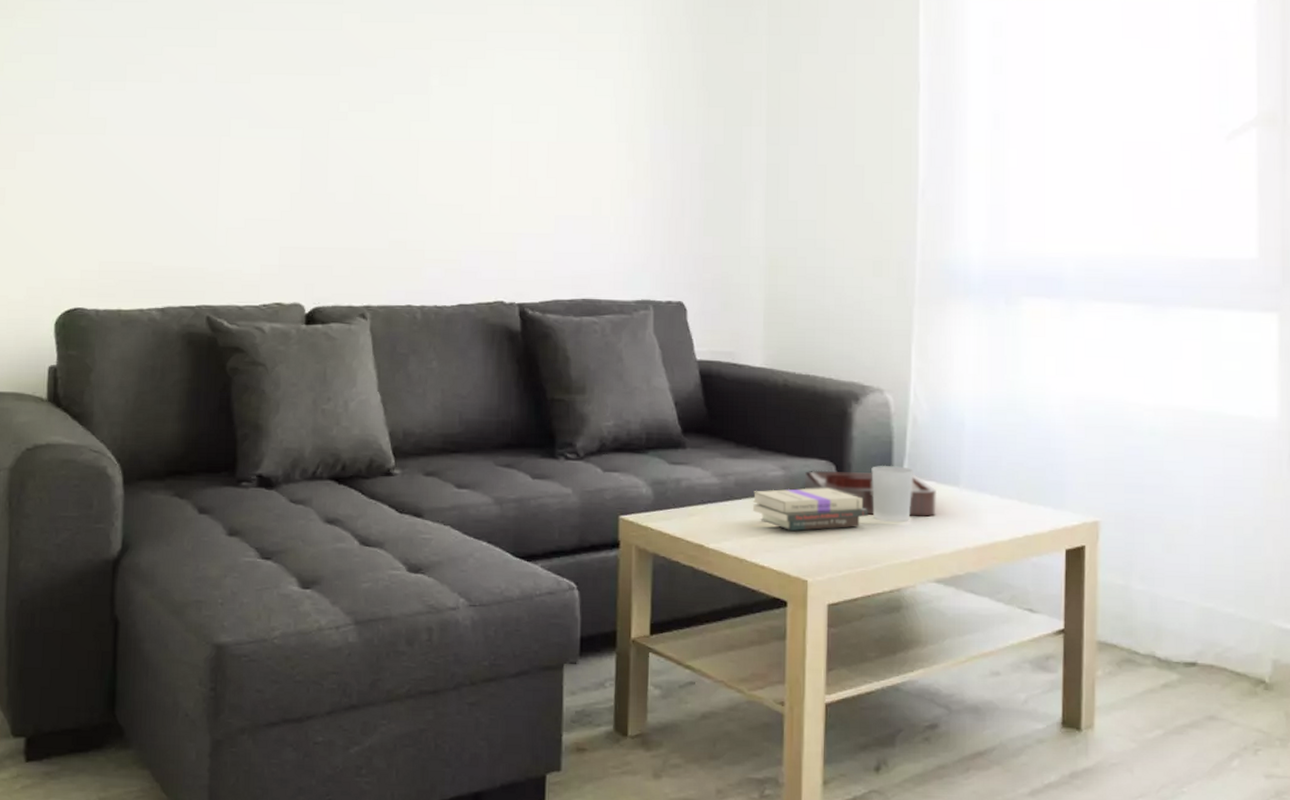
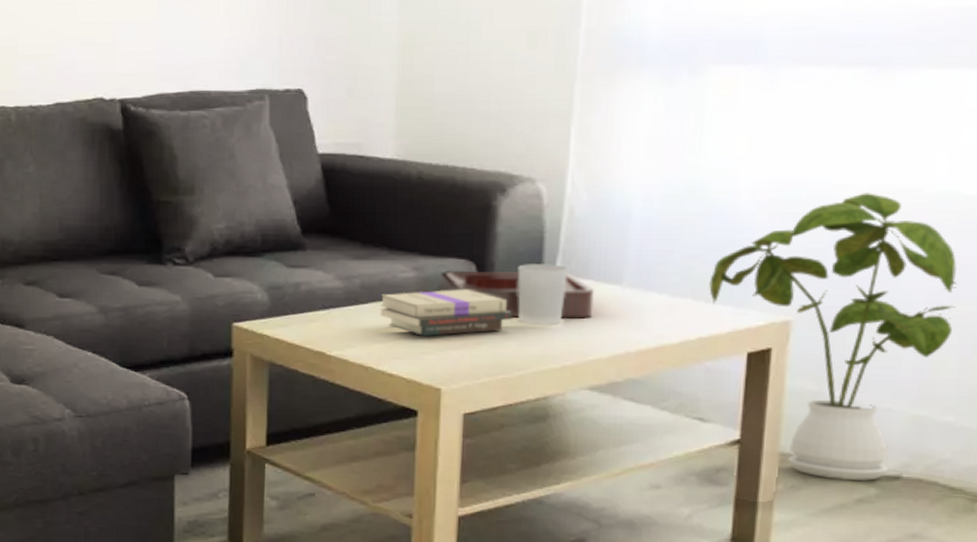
house plant: none [1031,411,1227,667] -> present [709,193,957,481]

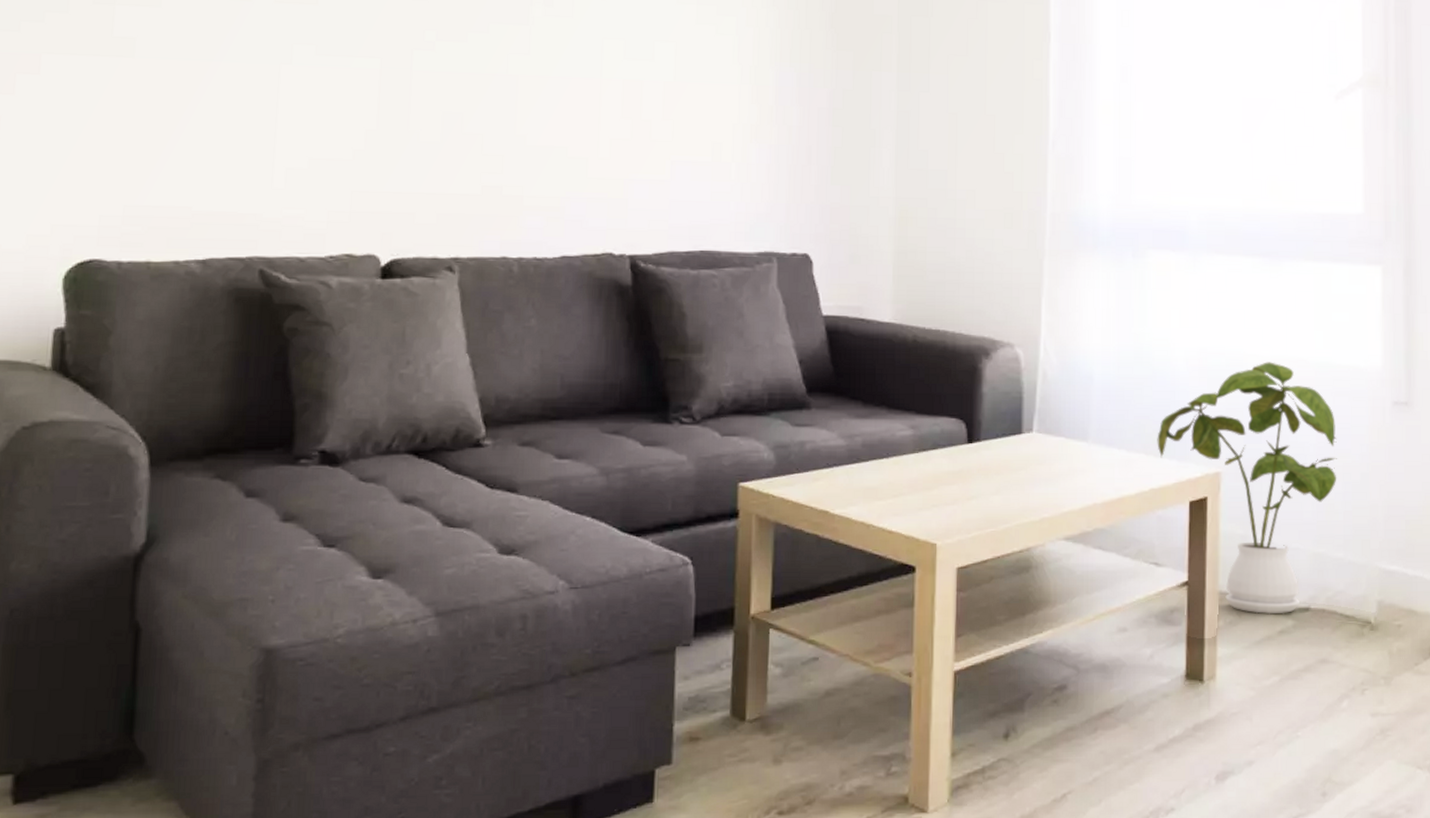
books: present [379,290,513,336] -> none [880,447,998,492]
decorative tray: present [439,270,594,319] -> none [933,428,1066,473]
candle holder: present [517,263,568,326] -> none [1001,421,1043,481]

